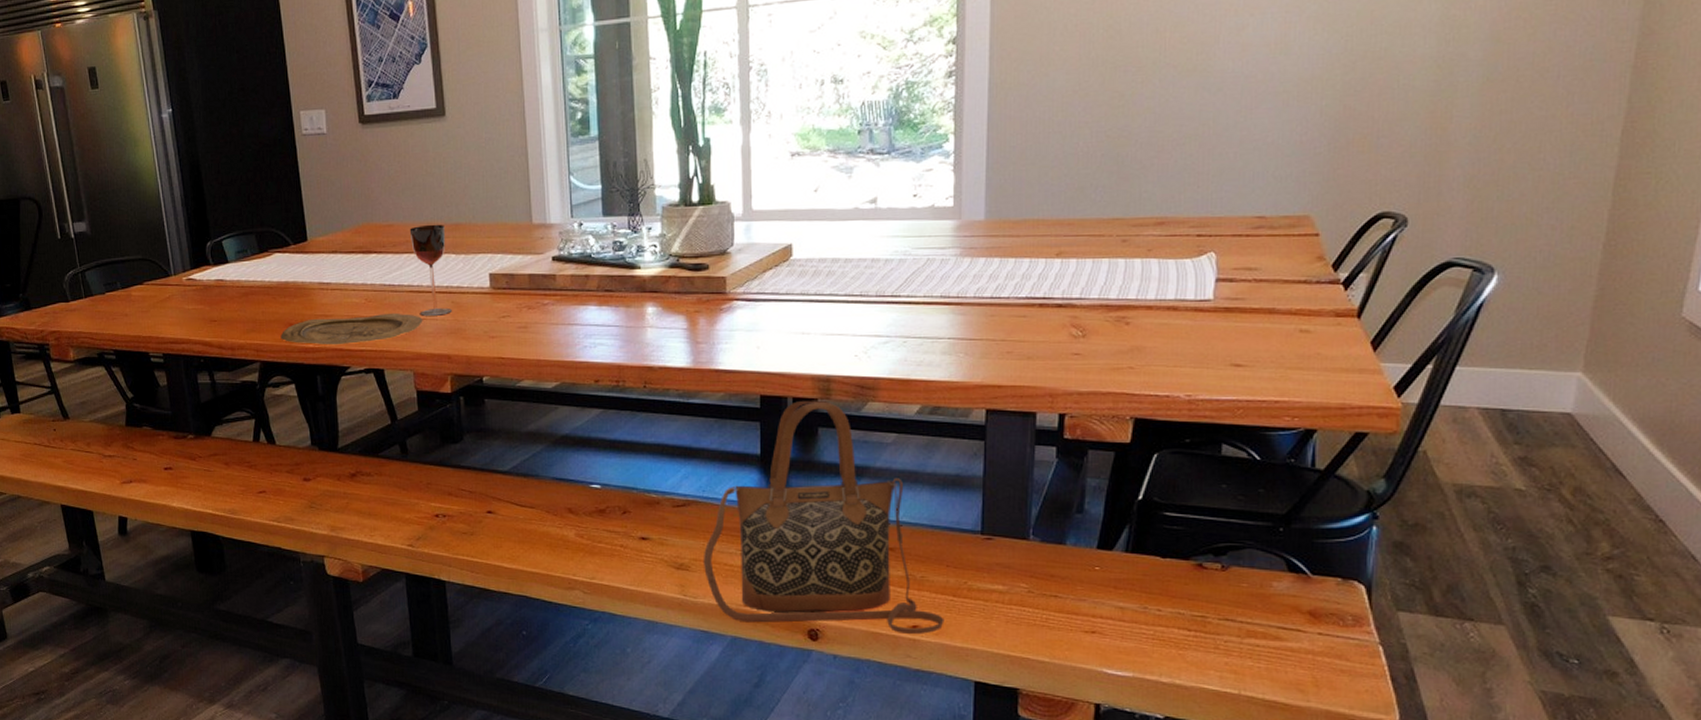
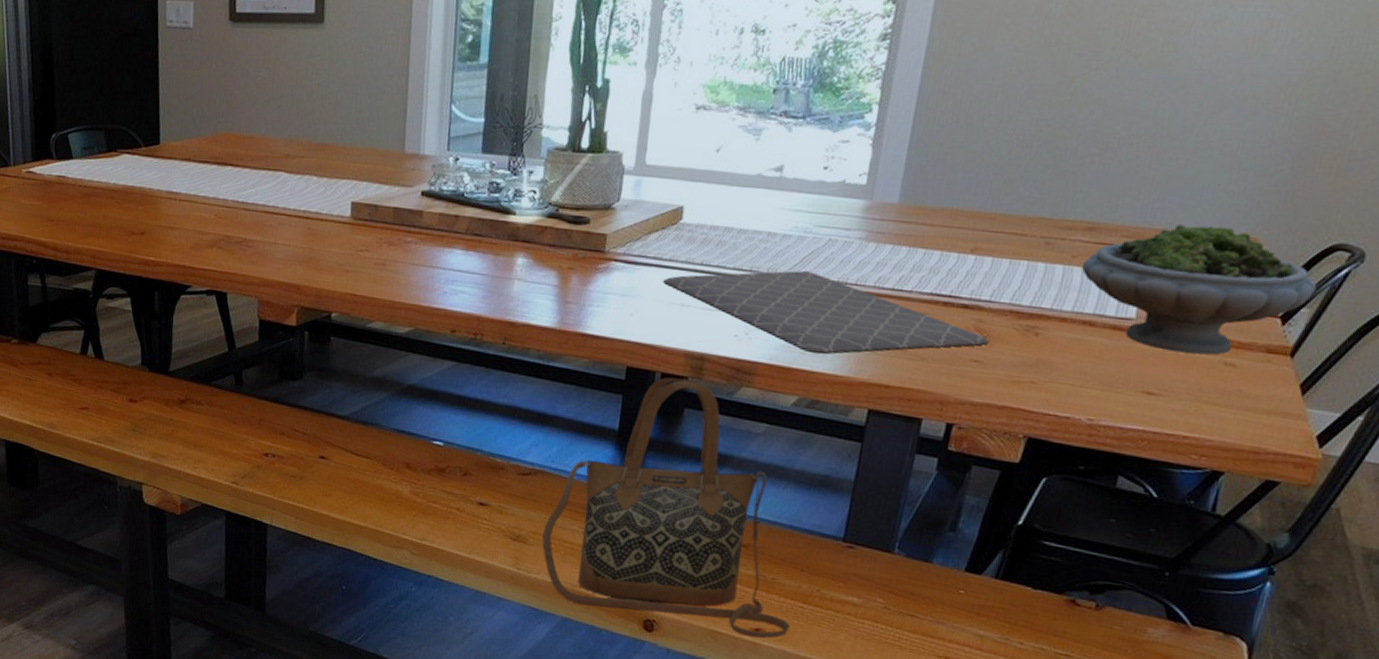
plate: present [280,312,423,346] -> none [120,229,275,262]
wineglass: present [409,224,452,316] -> none [270,140,310,242]
placemat: none [783,289,1085,363] -> present [663,270,989,354]
planter: none [1159,208,1370,325] -> present [1082,224,1318,355]

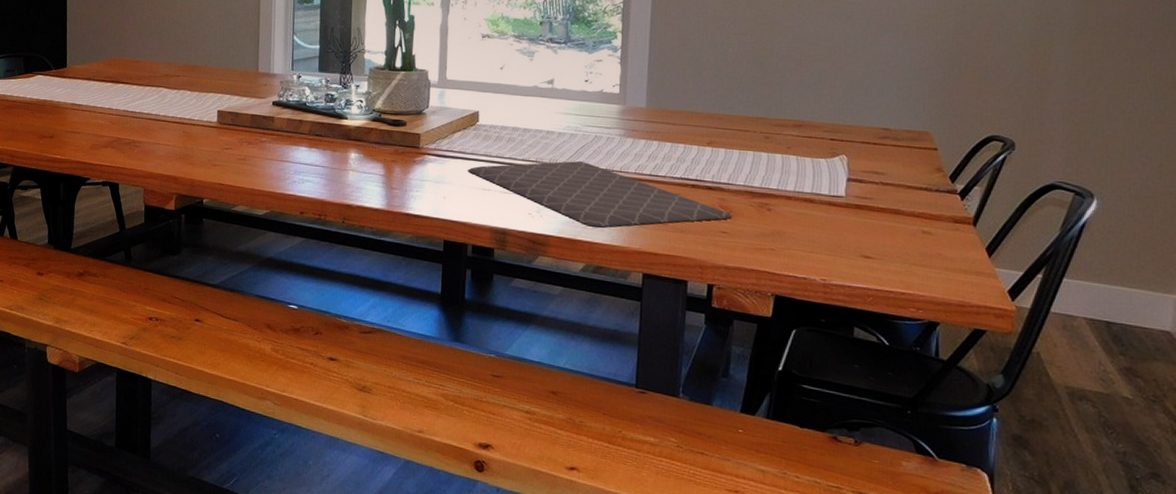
handbag: present [542,377,791,639] -> none [383,249,600,477]
planter: present [1082,224,1318,355] -> none [797,122,983,225]

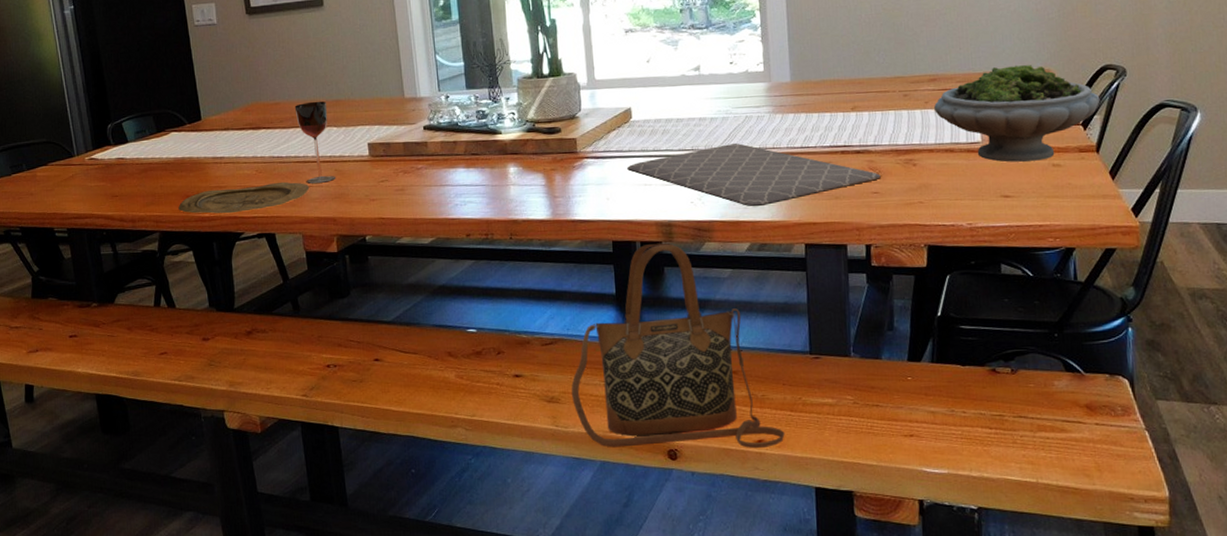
plate: none [33,133,157,159] -> present [178,181,310,214]
wineglass: none [153,64,184,142] -> present [294,101,335,184]
handbag: none [383,249,600,477] -> present [571,242,785,449]
planter: none [797,122,983,225] -> present [934,64,1101,162]

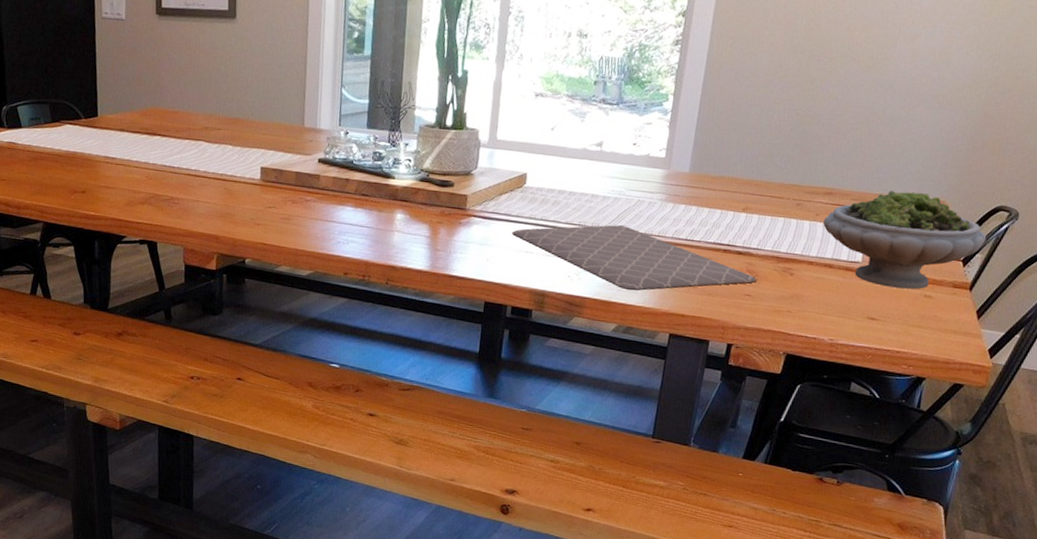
plate: present [178,181,310,214] -> none [64,188,197,216]
wineglass: present [294,101,335,184] -> none [192,115,226,200]
handbag: present [571,242,785,449] -> none [419,310,614,517]

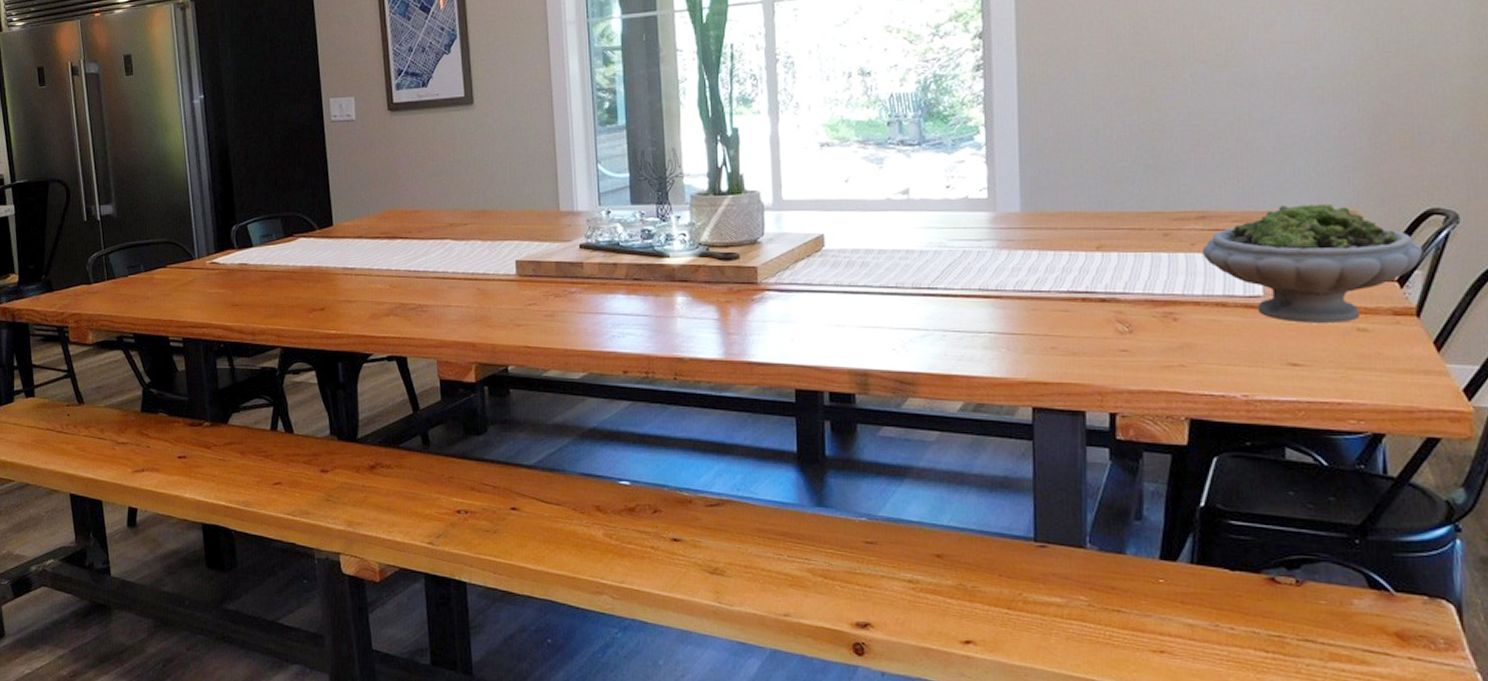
placemat: present [512,224,757,291] -> none [817,281,1131,358]

